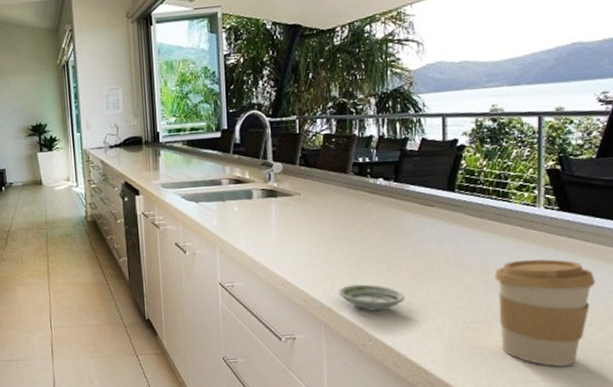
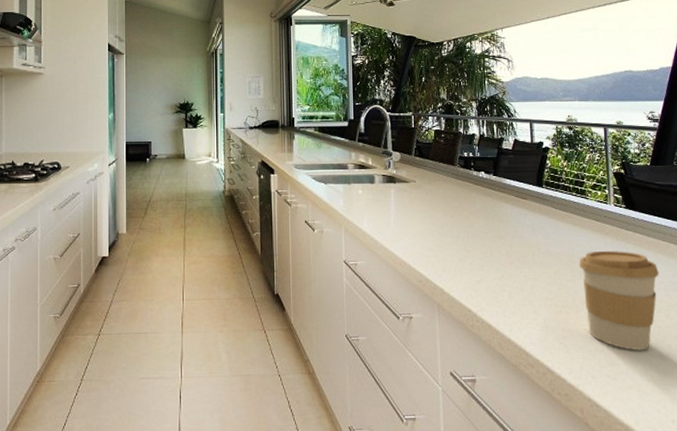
saucer: present [338,284,404,311] -> none [449,267,506,293]

